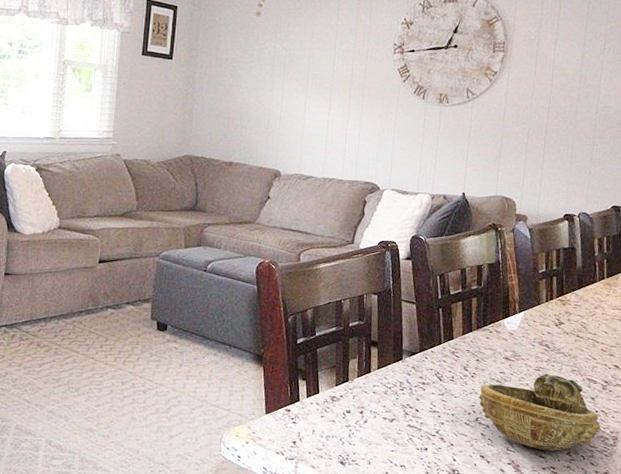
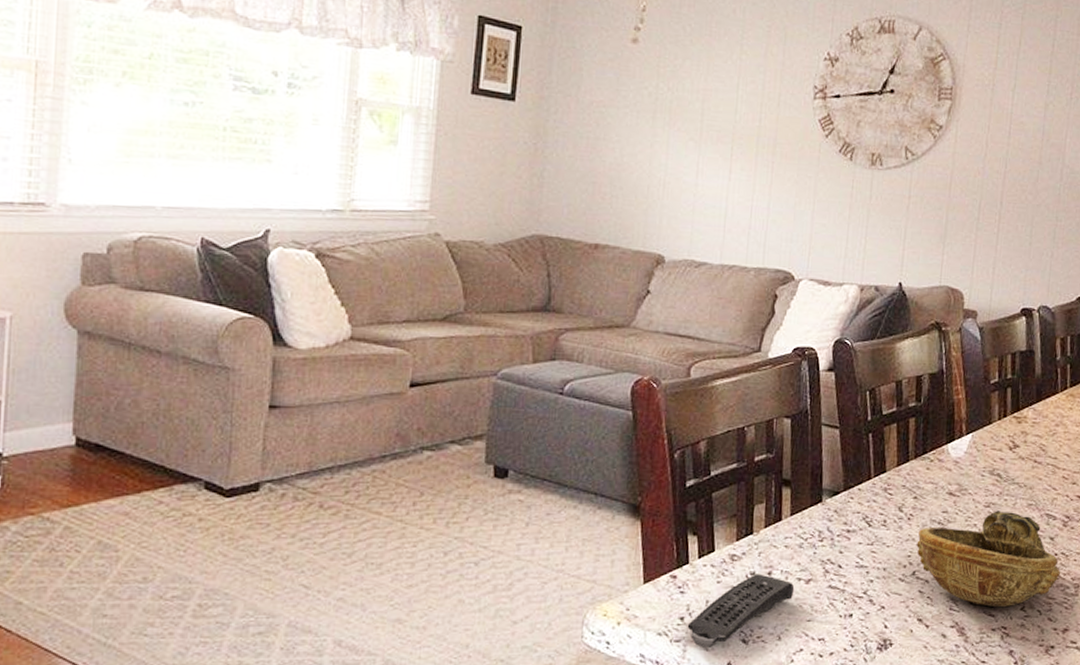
remote control: none [298,412,381,466] -> present [687,574,795,648]

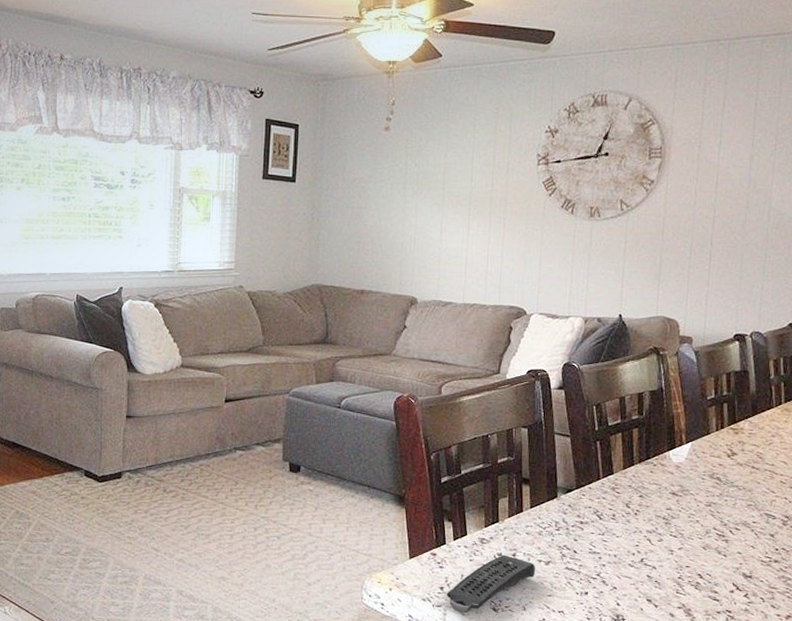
decorative bowl: present [916,510,1060,607] -> none [644,509,781,593]

